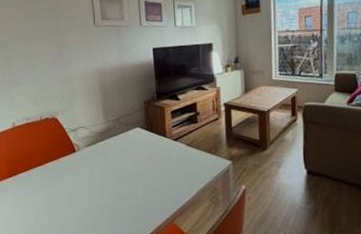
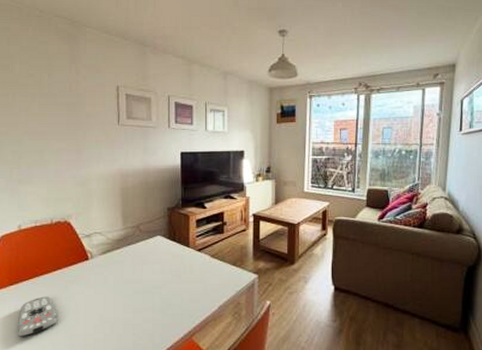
remote control: none [17,186,52,223] -> present [17,296,57,337]

